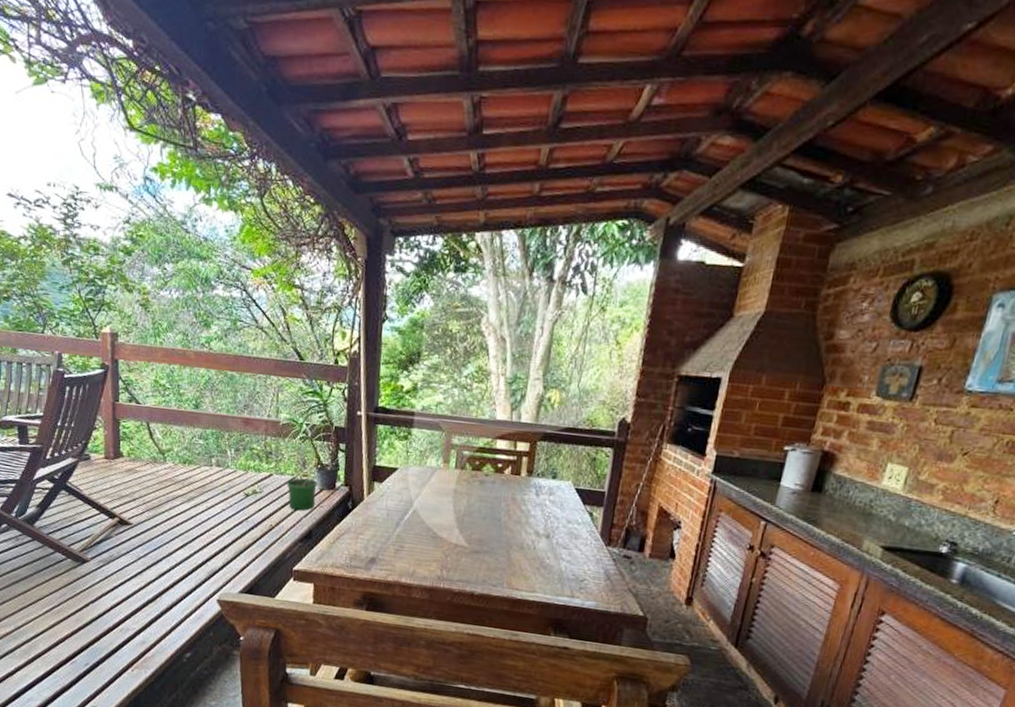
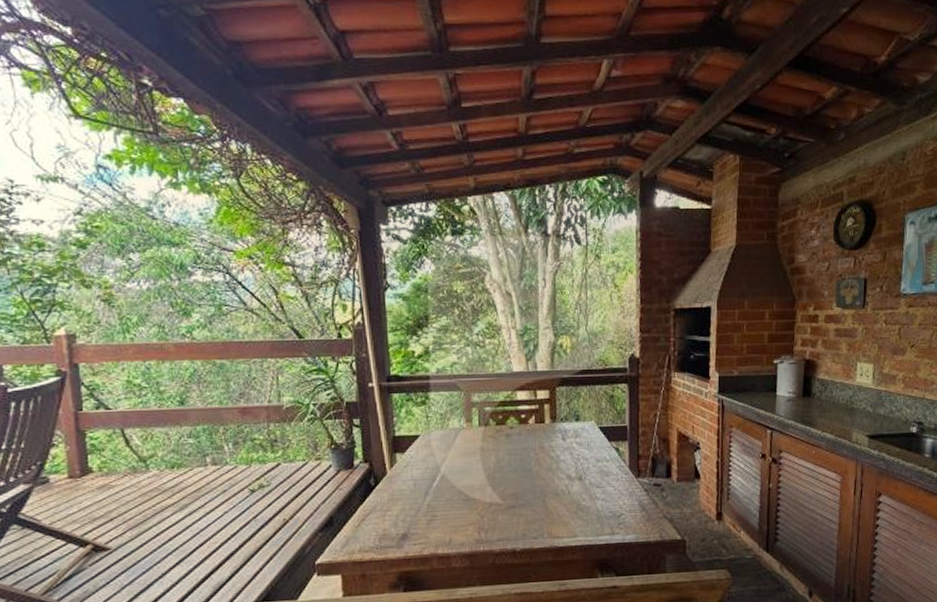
planter: present [286,474,320,511] -> none [297,457,336,497]

